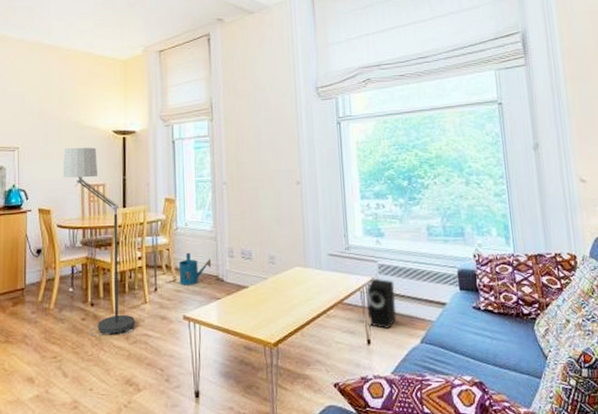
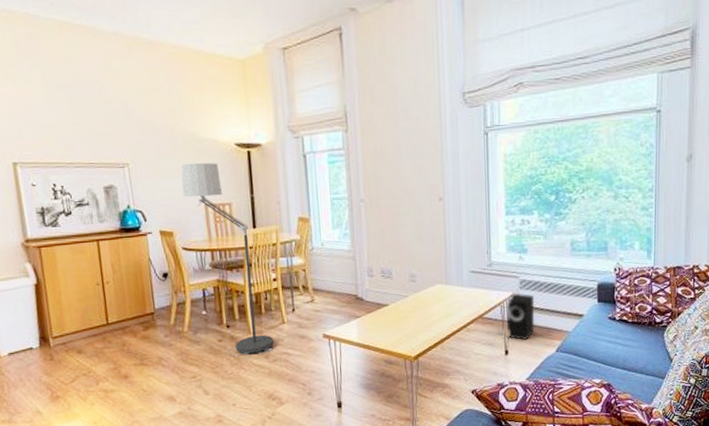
watering can: present [178,252,212,285] -> none [316,272,351,305]

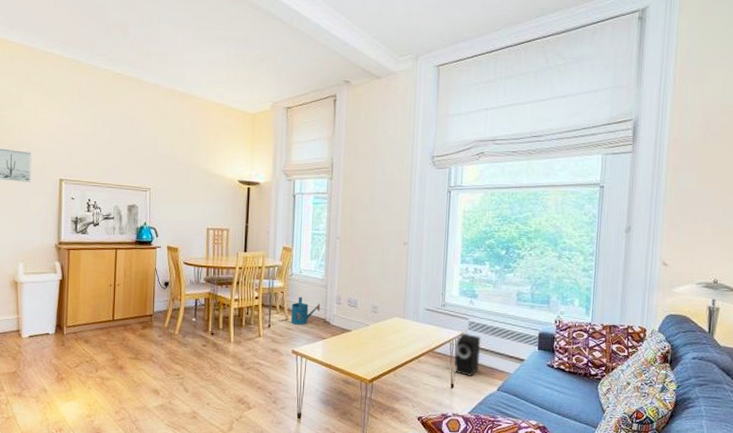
floor lamp: present [181,162,274,356] -> none [190,192,249,362]
watering can: none [316,272,351,305] -> present [290,296,321,325]

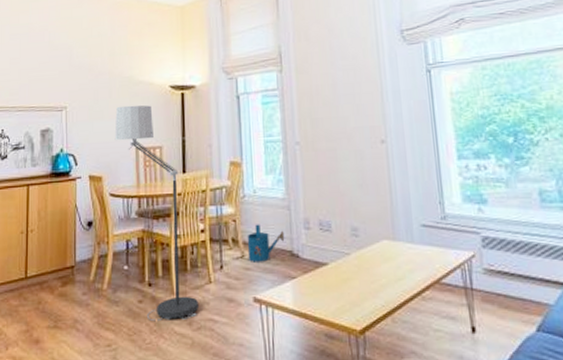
floor lamp: none [190,192,249,362] -> present [114,105,198,321]
speaker: present [453,332,481,376] -> none [469,253,507,314]

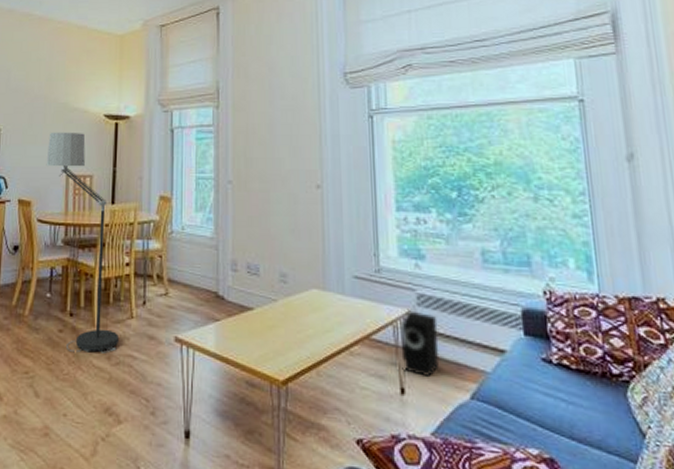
watering can: present [247,224,285,262] -> none [172,261,211,301]
speaker: none [469,253,507,314] -> present [401,310,440,376]

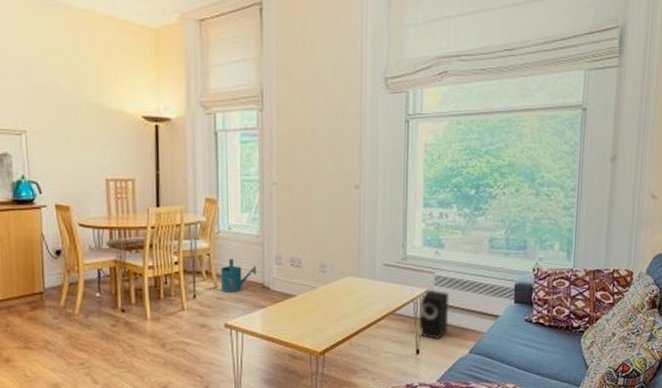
floor lamp: present [46,132,118,354] -> none [82,134,171,343]
watering can: none [172,261,211,301] -> present [220,258,257,293]

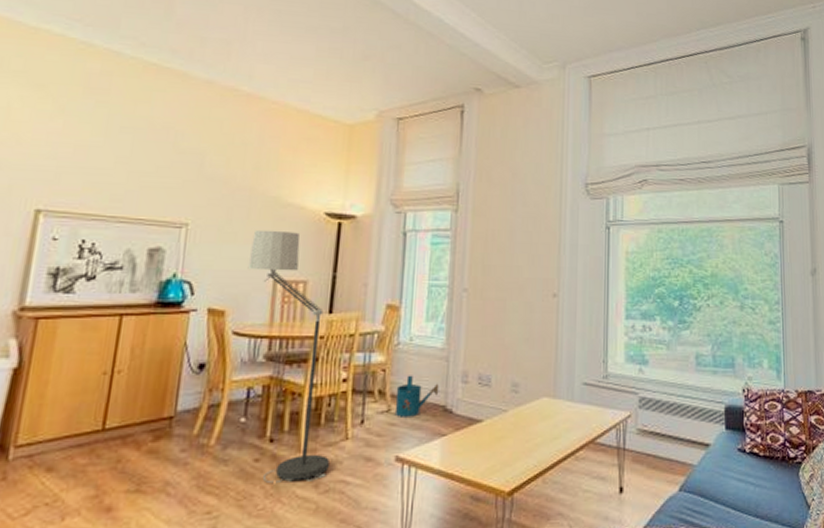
floor lamp: none [82,134,171,343] -> present [247,229,329,483]
speaker: present [418,289,450,339] -> none [622,413,655,474]

